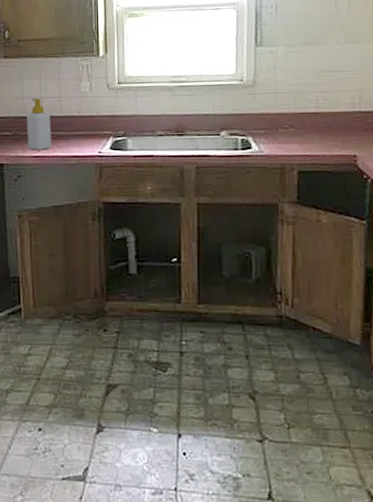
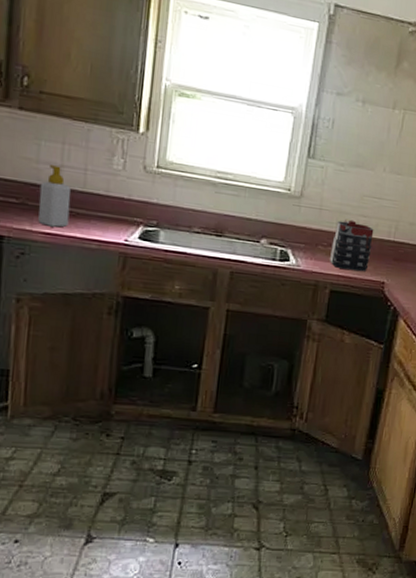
mug: none [293,97,337,148] -> present [330,219,374,271]

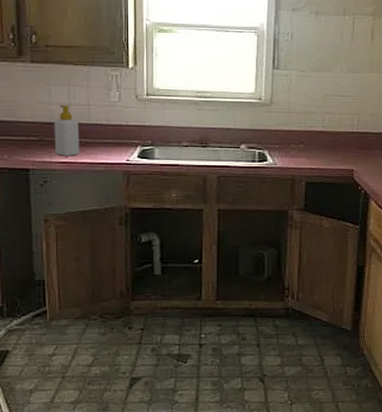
mug: present [330,219,374,271] -> none [303,118,339,162]

